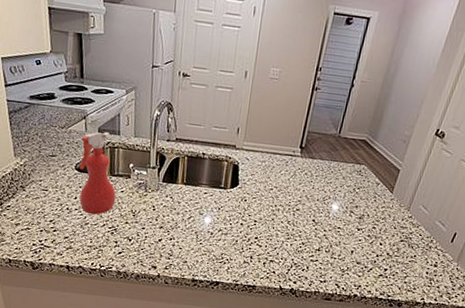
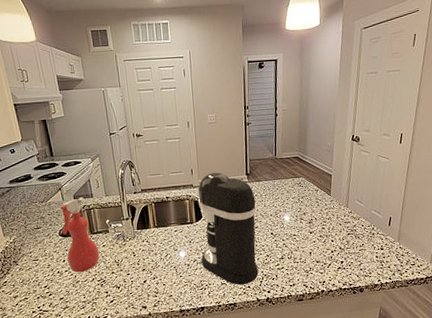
coffee maker: none [226,137,305,269] -> present [197,172,259,285]

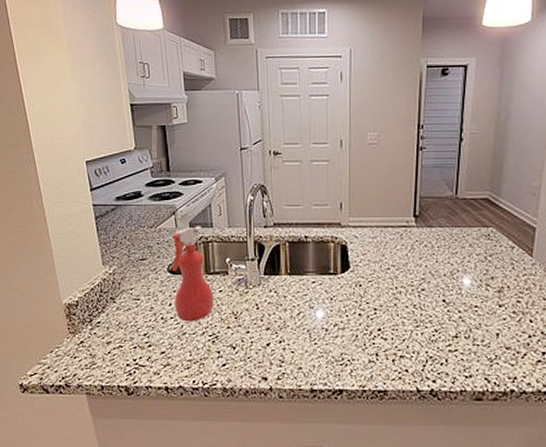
coffee maker: present [197,172,259,285] -> none [344,210,426,366]

